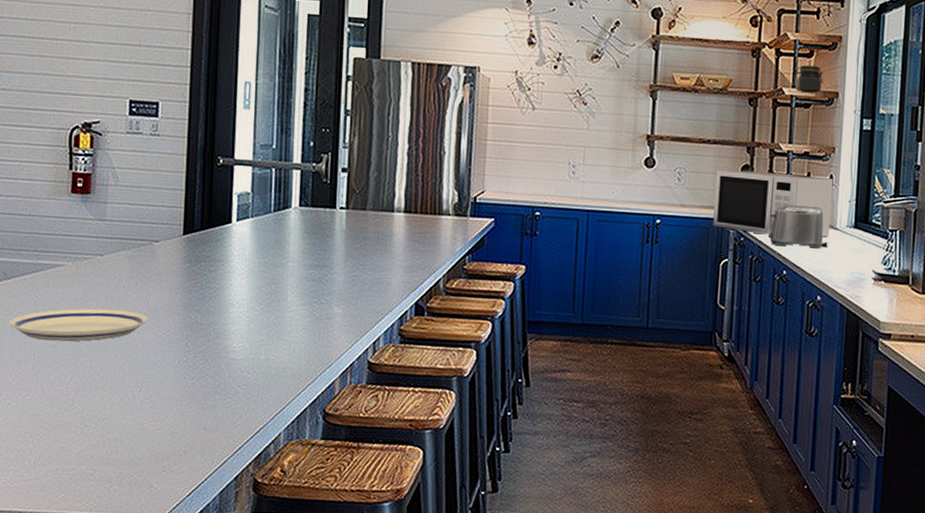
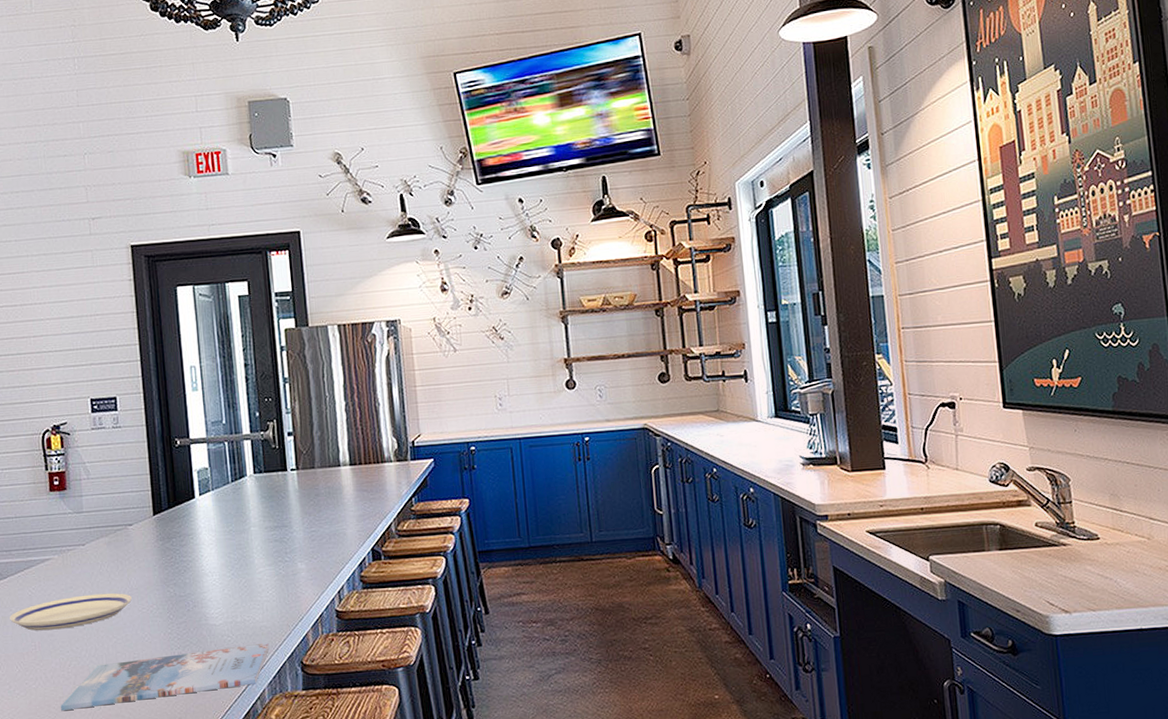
magazine: none [55,384,292,428] -> present [61,643,270,711]
microwave: present [713,170,834,237] -> none [635,373,753,437]
toaster: present [769,204,829,249] -> none [692,402,754,446]
jar: present [794,65,824,94] -> none [694,268,724,297]

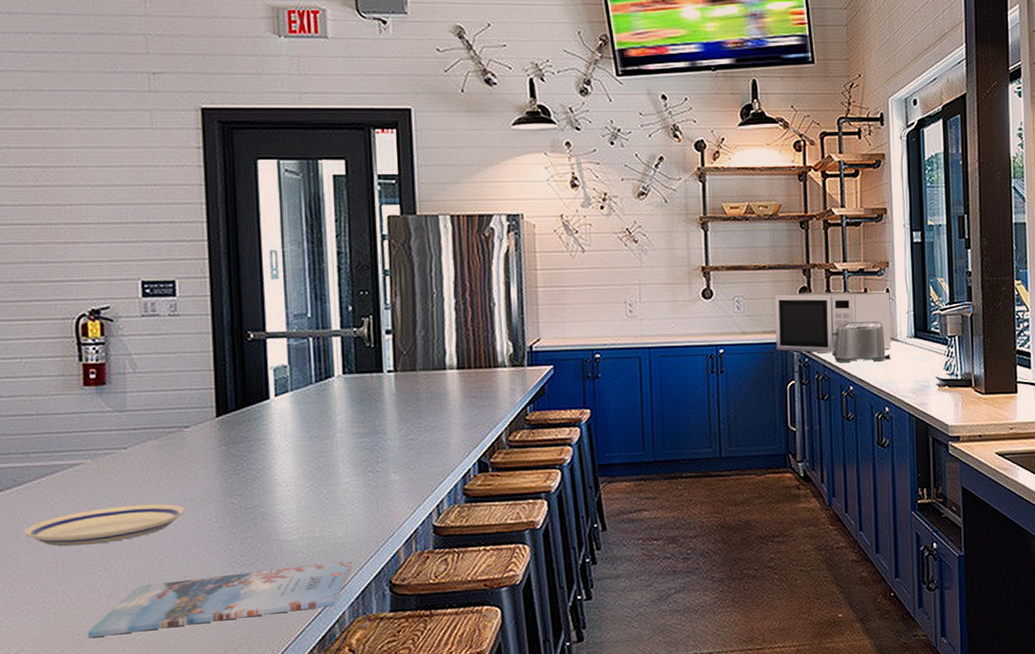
microwave: none [635,373,753,437] -> present [775,292,892,353]
toaster: none [692,402,754,446] -> present [832,321,892,363]

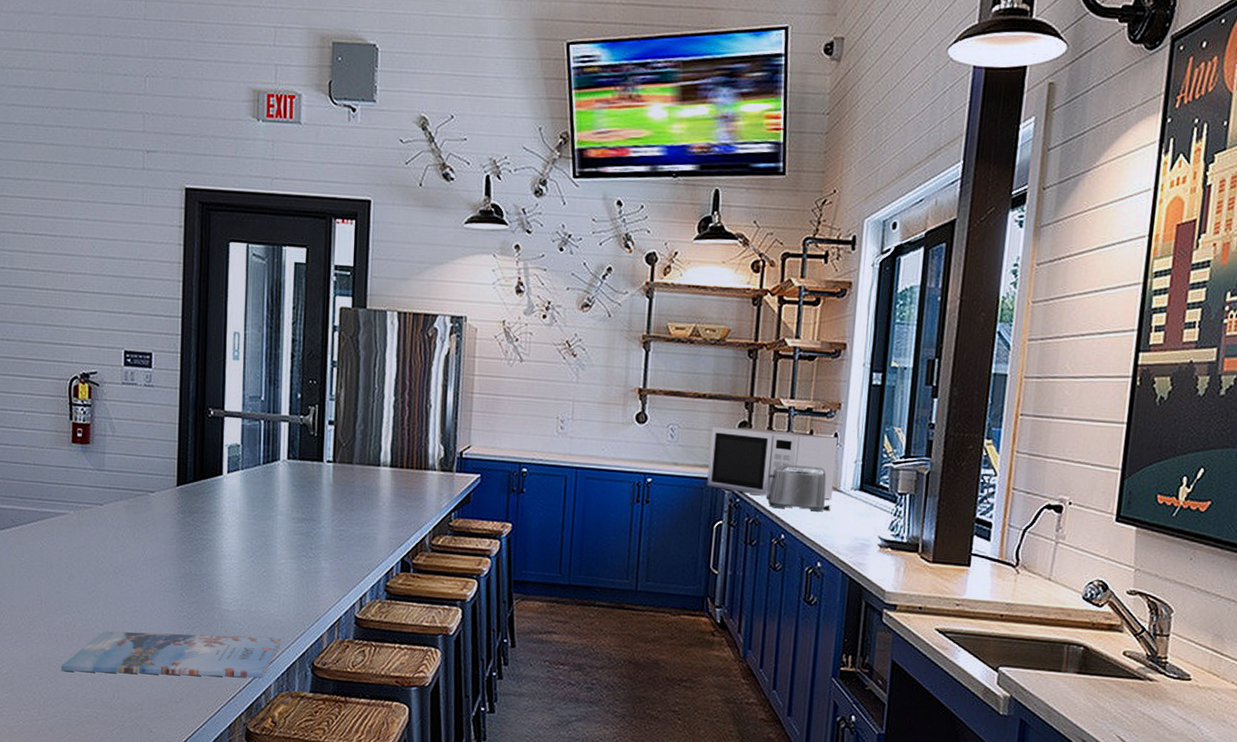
plate: present [24,503,186,547] -> none [18,556,146,589]

